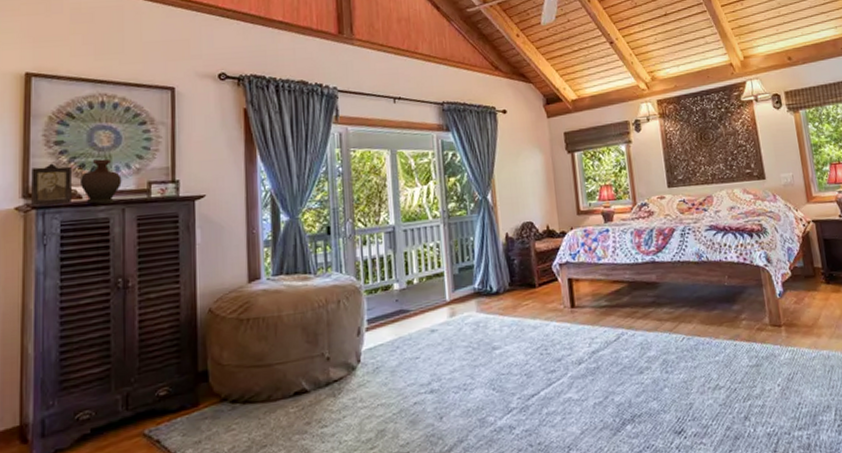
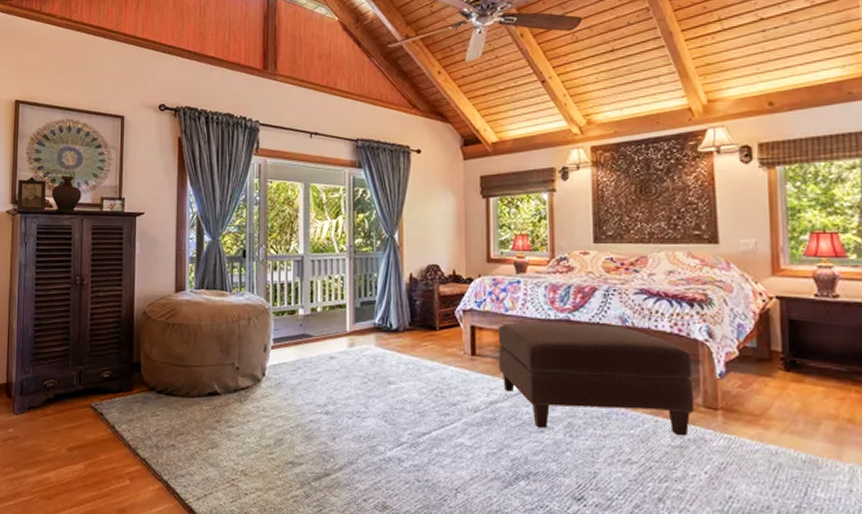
ottoman: none [593,261,764,370] -> present [498,322,695,436]

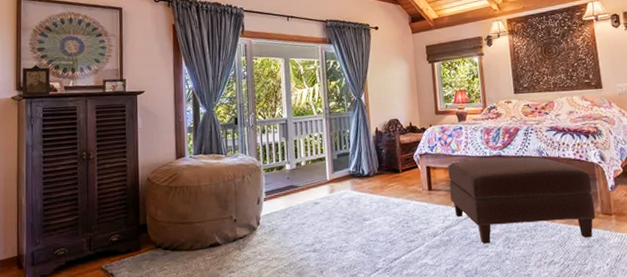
decorative vase: present [51,175,82,214] -> none [55,62,85,97]

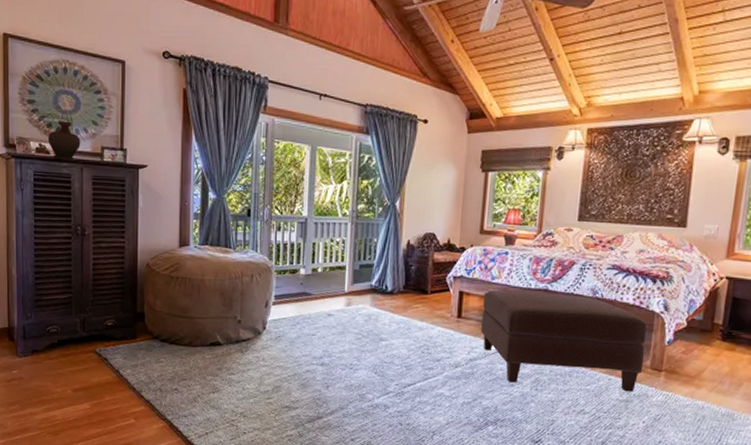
photo frame: present [22,65,50,96] -> none [11,119,42,158]
decorative vase: none [55,62,85,97] -> present [47,121,81,162]

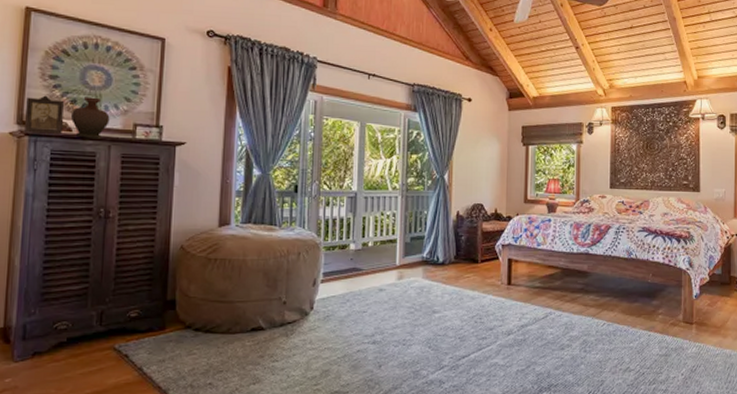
photo frame: none [11,119,42,158] -> present [25,95,64,135]
ottoman: present [481,290,647,393] -> none [530,255,677,346]

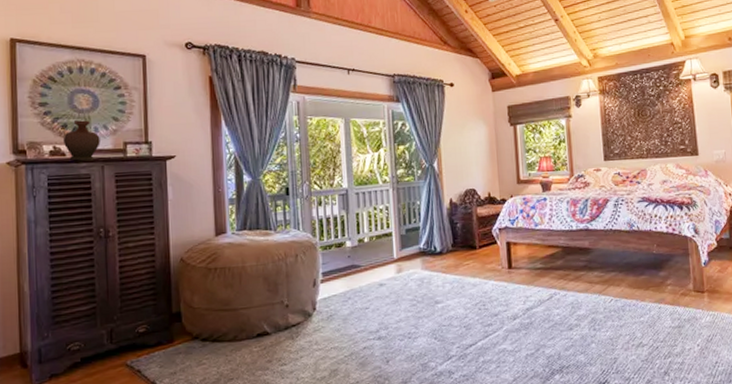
photo frame: present [25,95,64,135] -> none [20,123,56,161]

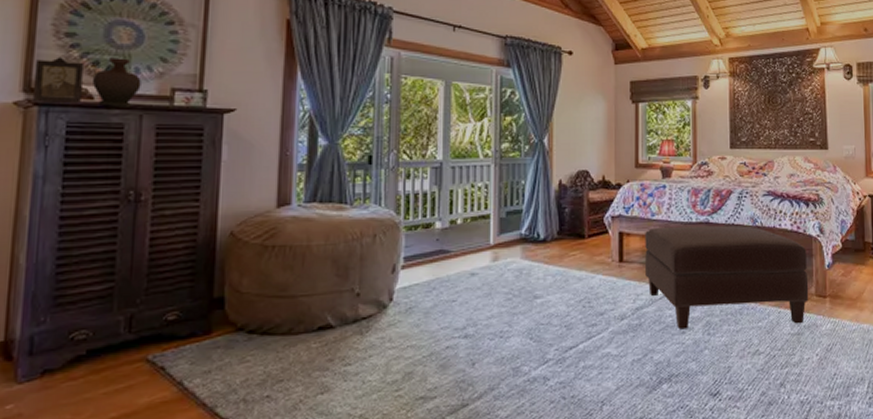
photo frame: none [20,123,56,161] -> present [33,57,83,104]
ottoman: none [530,230,688,326] -> present [645,226,809,330]

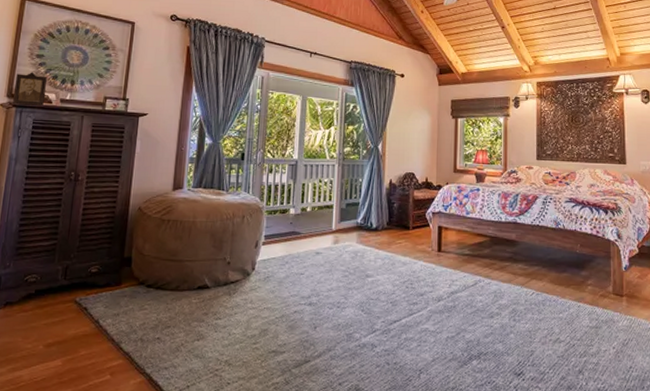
decorative vase: present [91,58,141,108] -> none [51,73,85,111]
ottoman: present [645,226,809,330] -> none [460,224,607,318]

